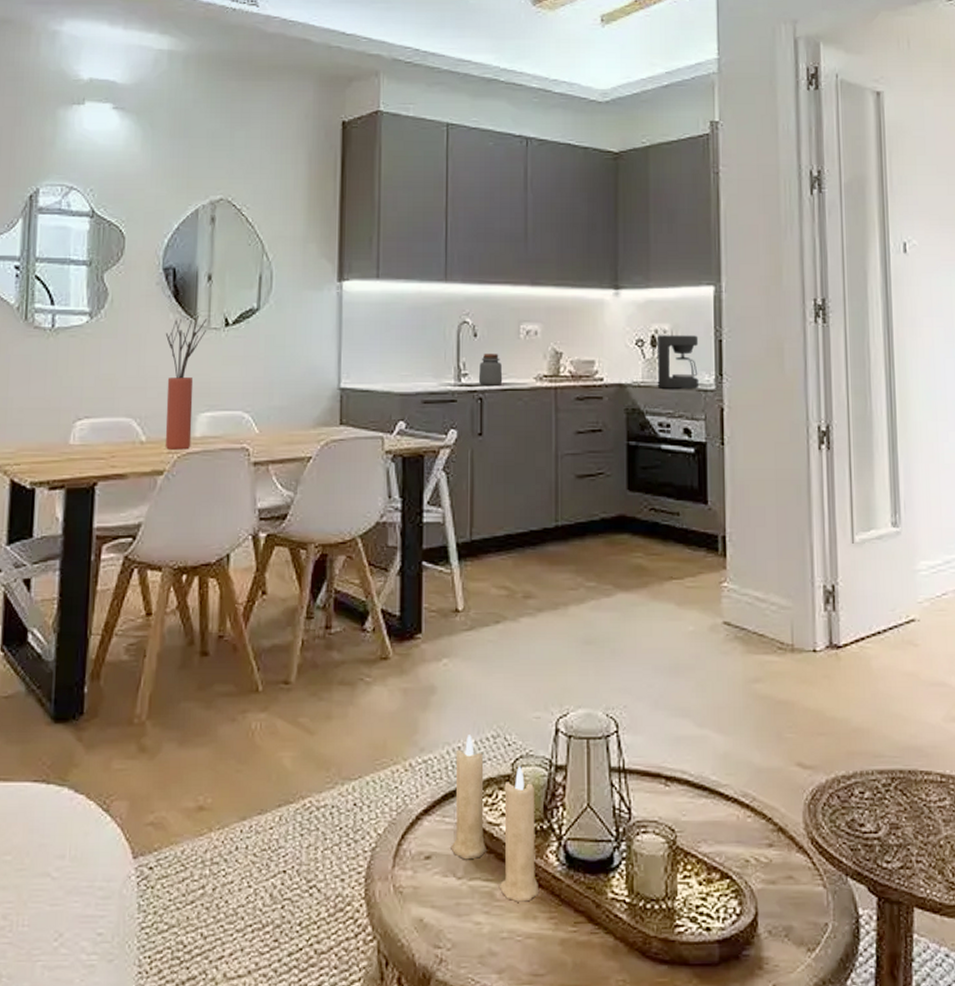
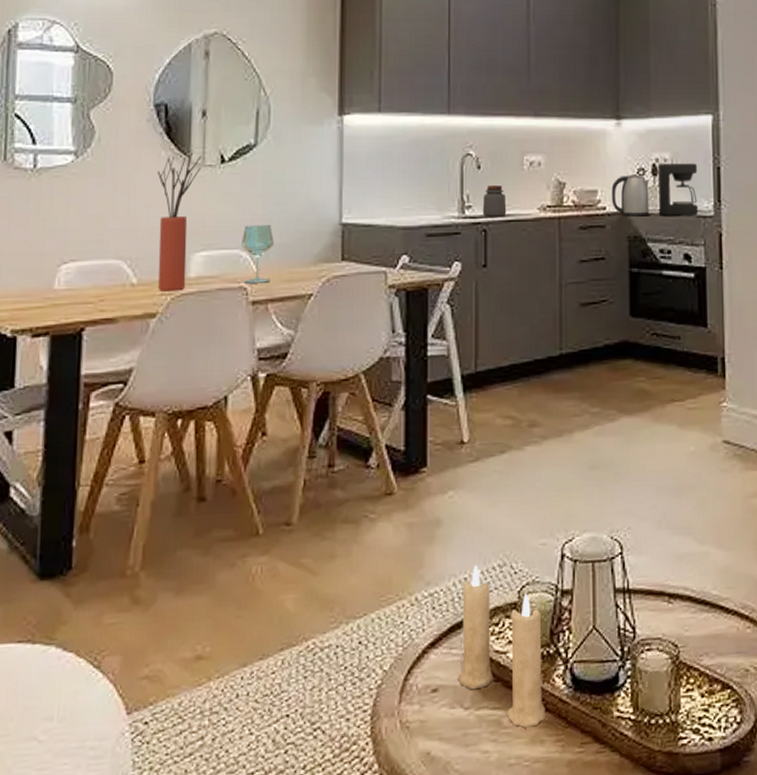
wine glass: none [243,387,275,445] -> present [240,224,274,284]
kettle: none [609,345,648,389] -> present [611,174,649,217]

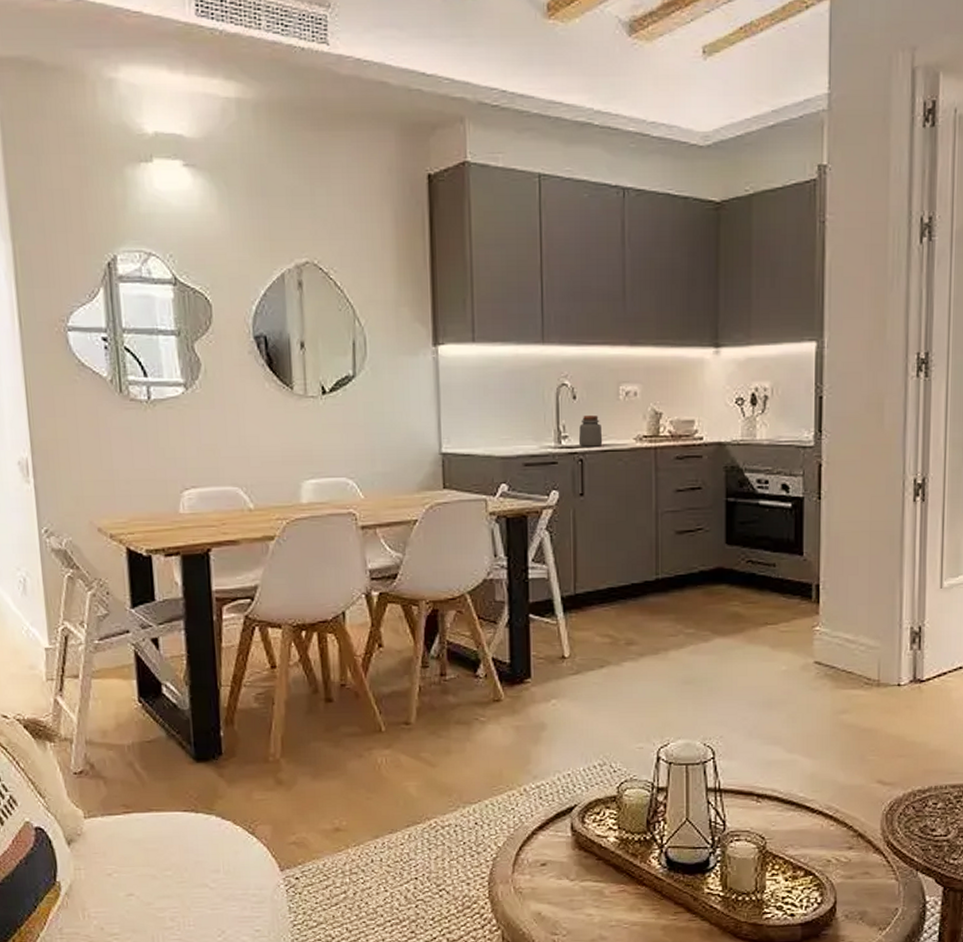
vase: present [157,151,202,292] -> none [262,383,305,516]
wine glass: present [240,224,274,284] -> none [346,454,378,510]
candle: present [458,565,547,728] -> none [564,764,644,898]
kettle: present [611,174,649,217] -> none [709,404,747,447]
coffee maker: present [658,163,699,216] -> none [756,392,799,446]

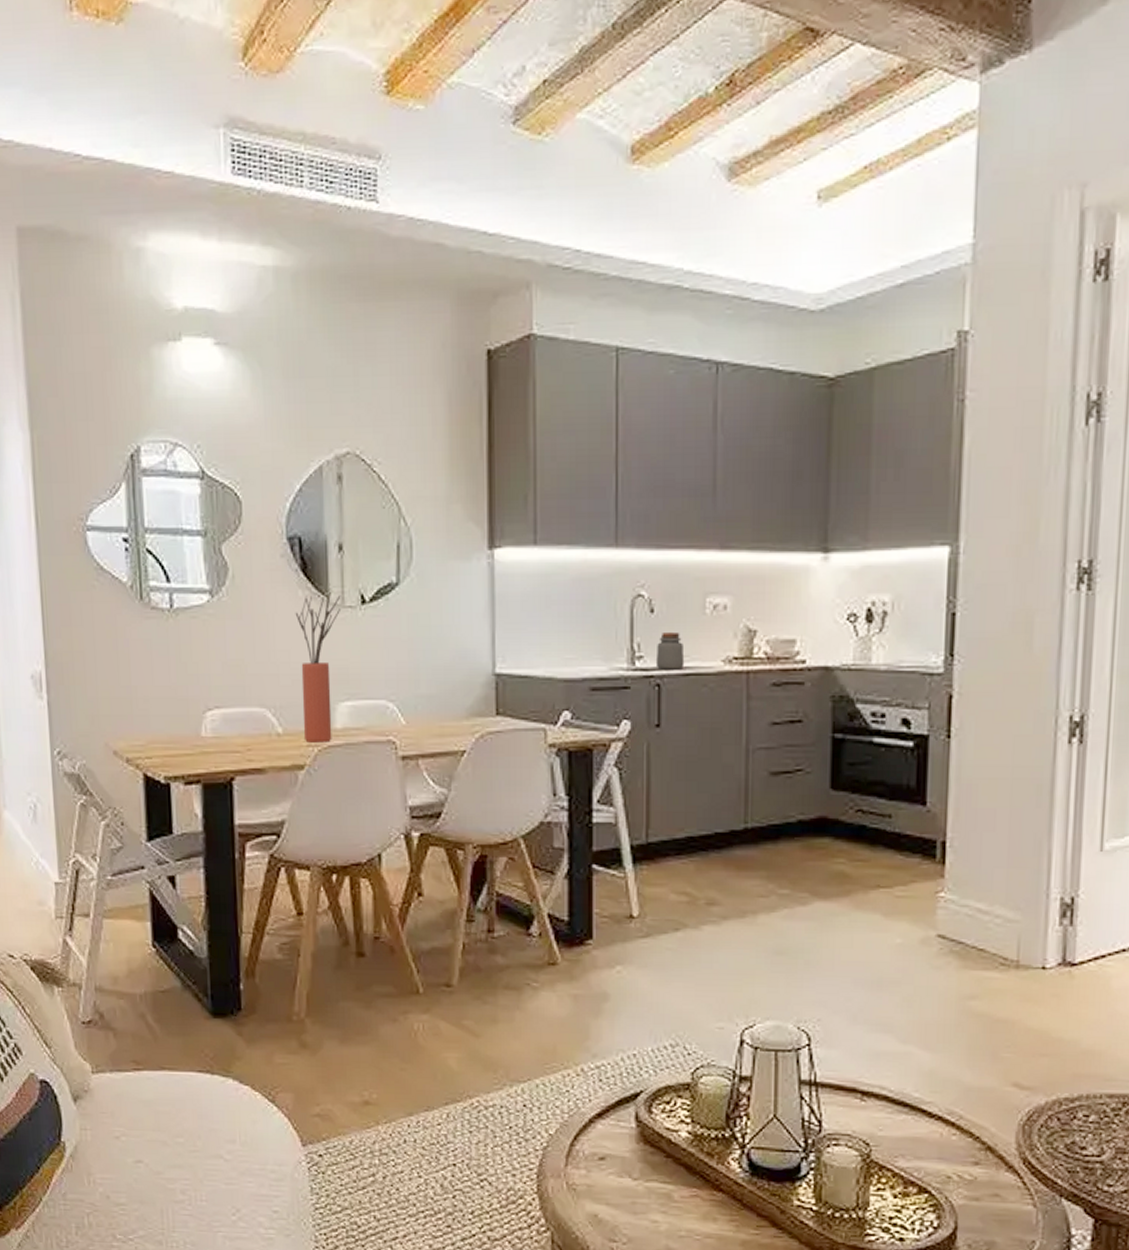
vase: none [262,383,305,516] -> present [295,591,342,743]

